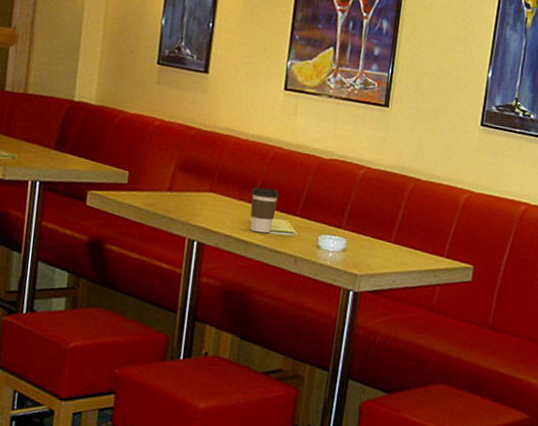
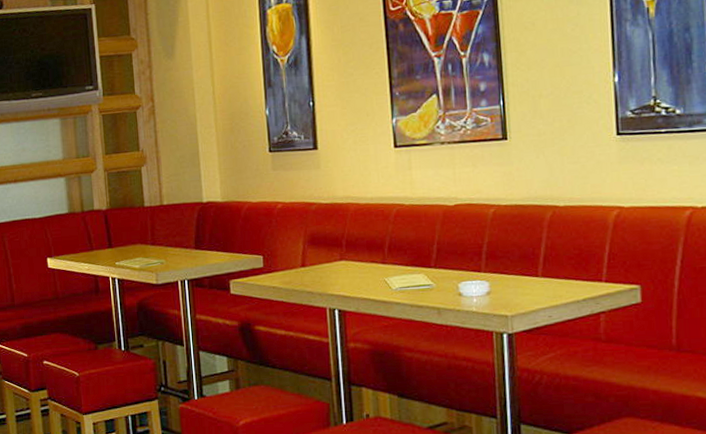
coffee cup: present [250,187,279,234] -> none [382,246,410,291]

